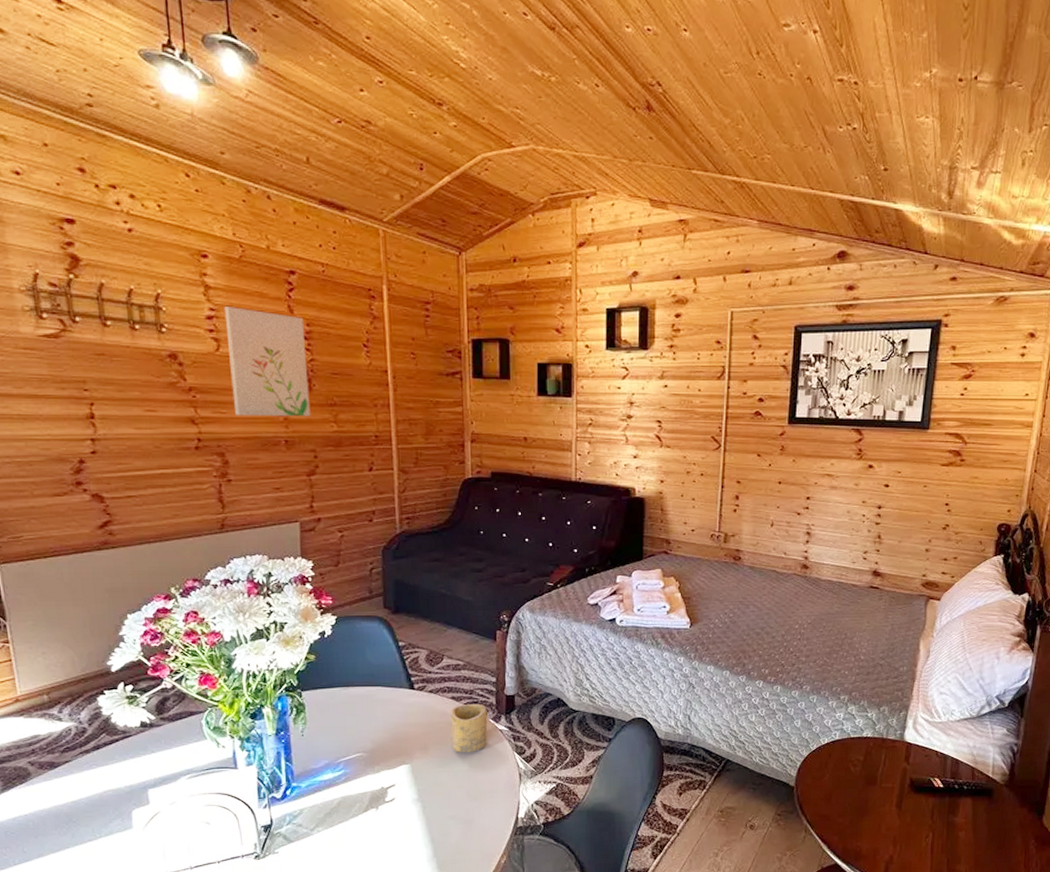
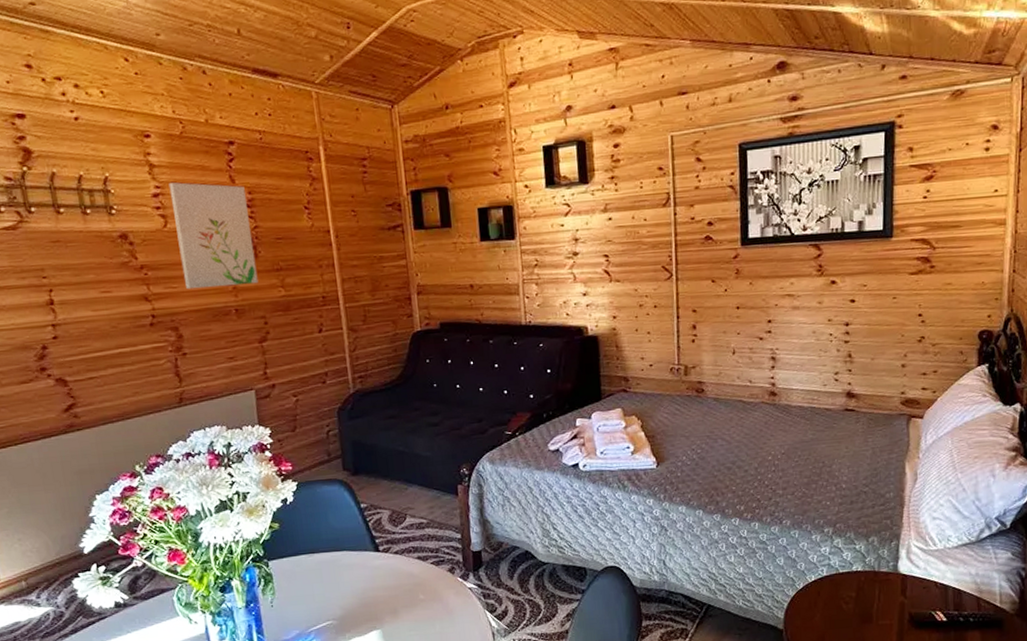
cup: present [450,704,488,753] -> none [417,562,457,614]

